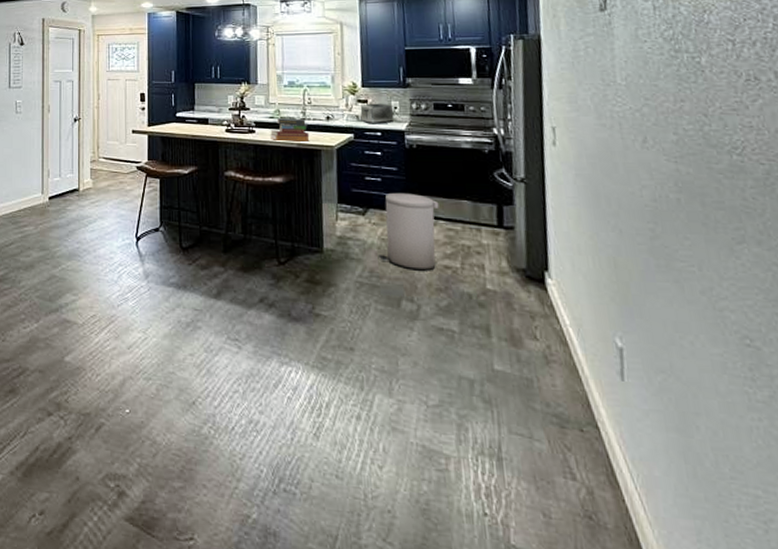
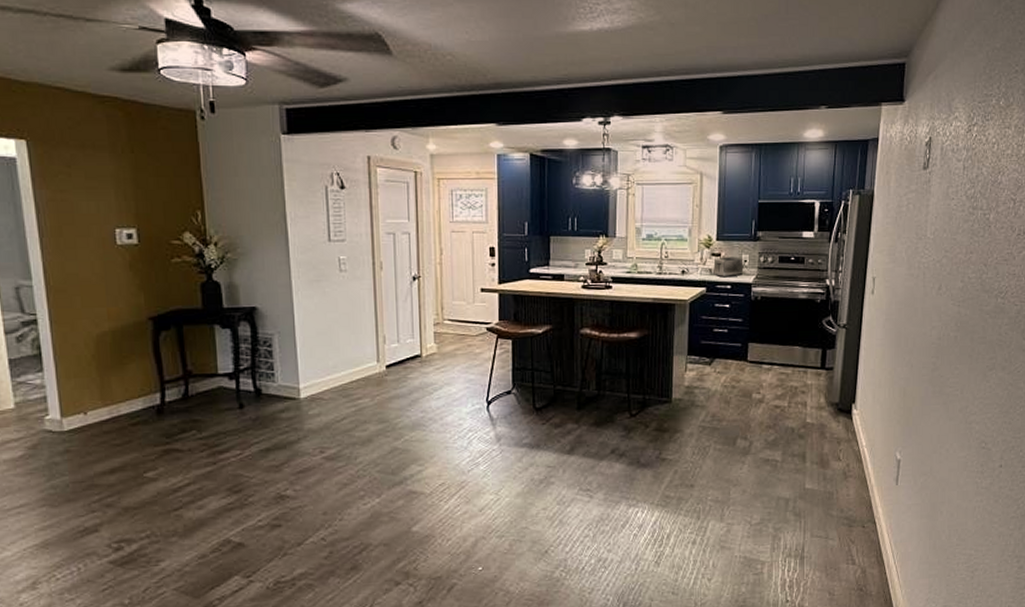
books: present [270,118,310,142] -> none [627,273,665,297]
pedal bin: present [377,192,439,271] -> none [720,342,775,412]

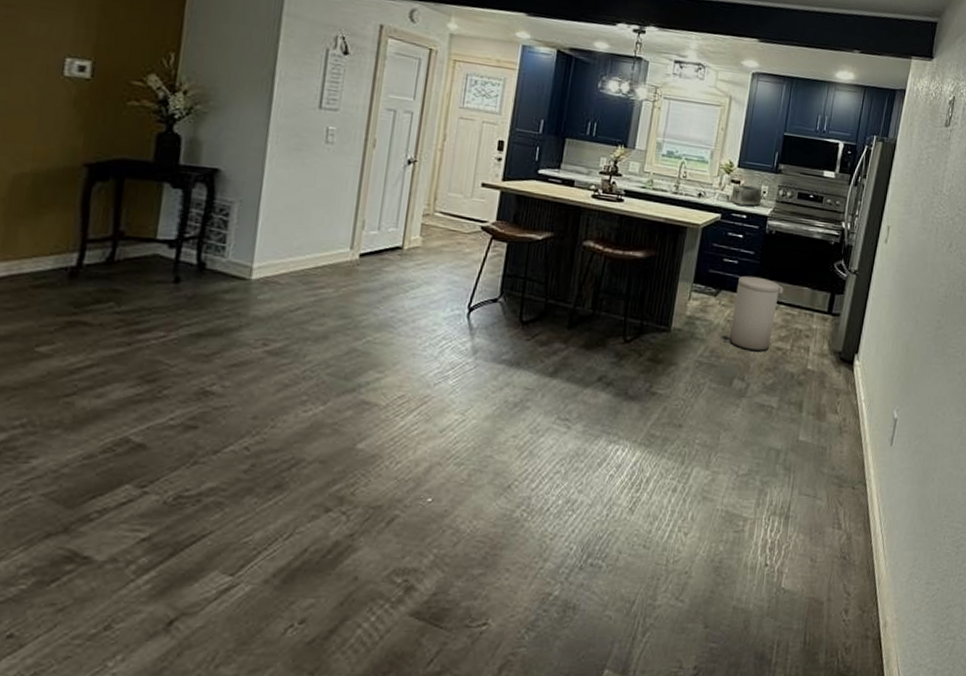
pedal bin: none [720,342,775,412] -> present [720,275,784,352]

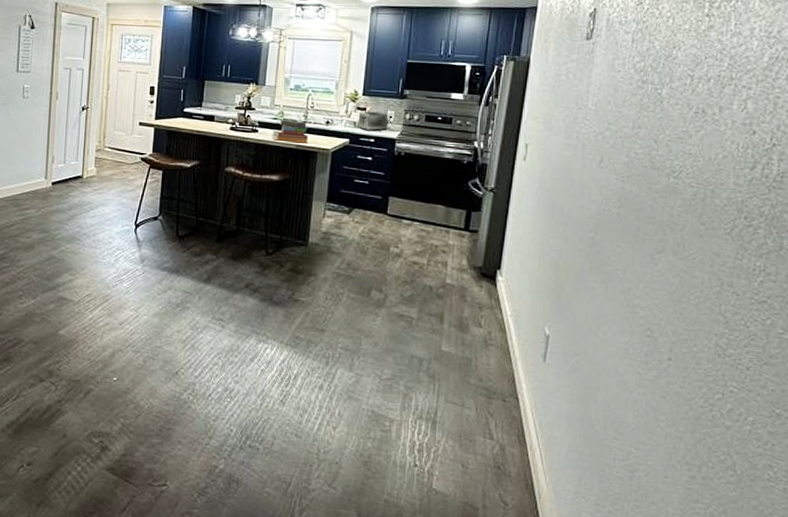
books: none [639,189,679,217] -> present [272,120,309,144]
pedal bin: present [720,275,784,352] -> none [356,195,417,266]

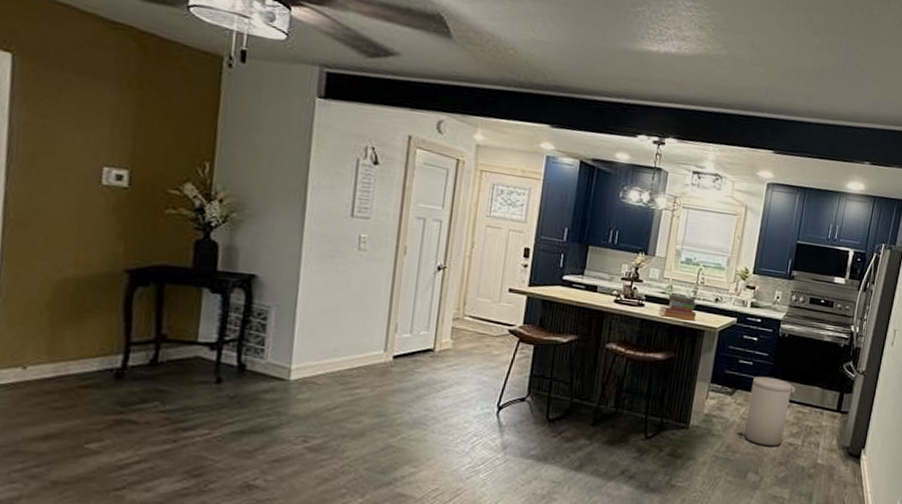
pedal bin: none [356,195,417,266] -> present [736,376,796,447]
toaster: present [358,111,389,132] -> none [746,290,777,312]

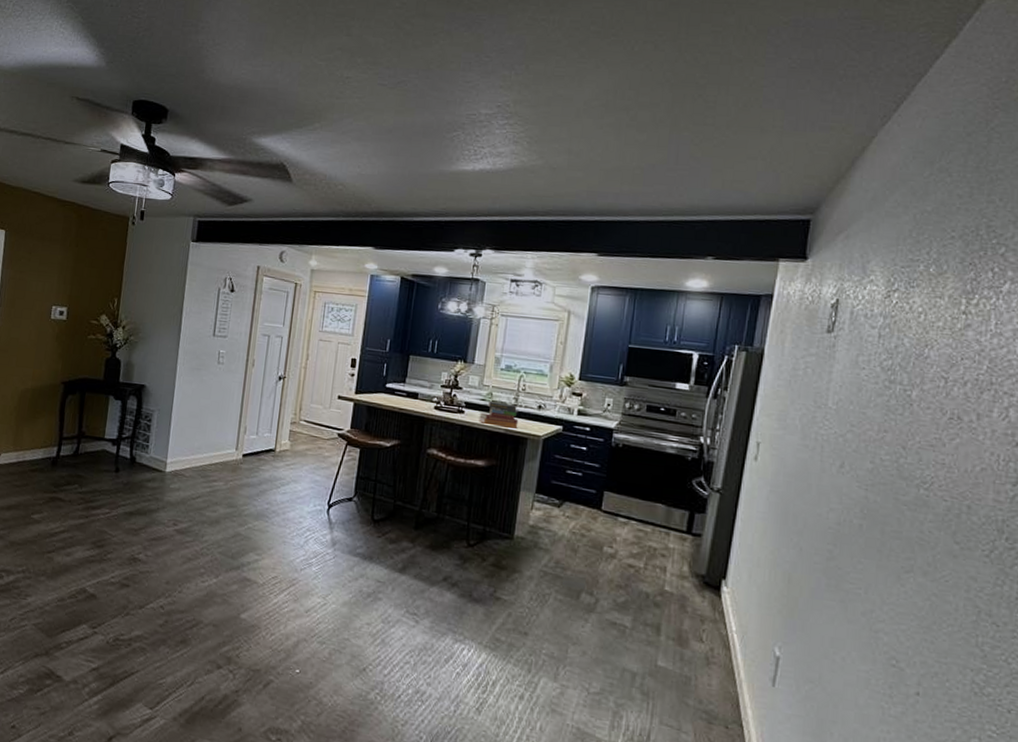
pedal bin: present [736,376,796,447] -> none [566,488,634,568]

